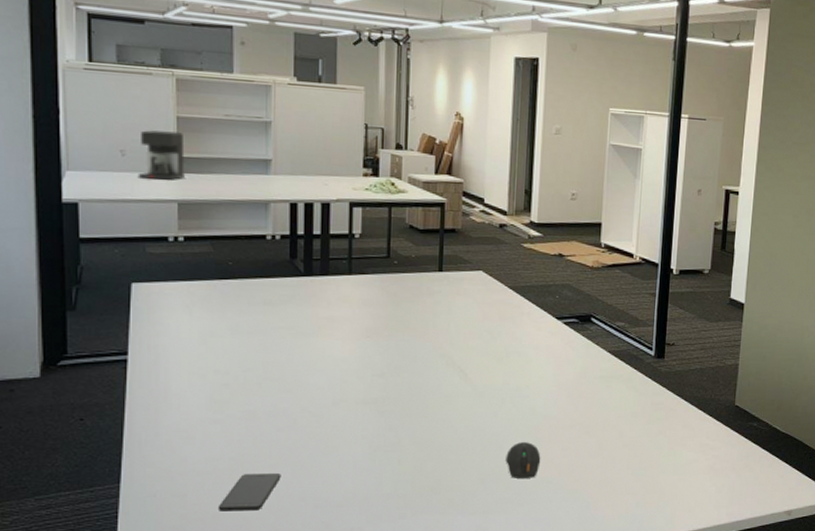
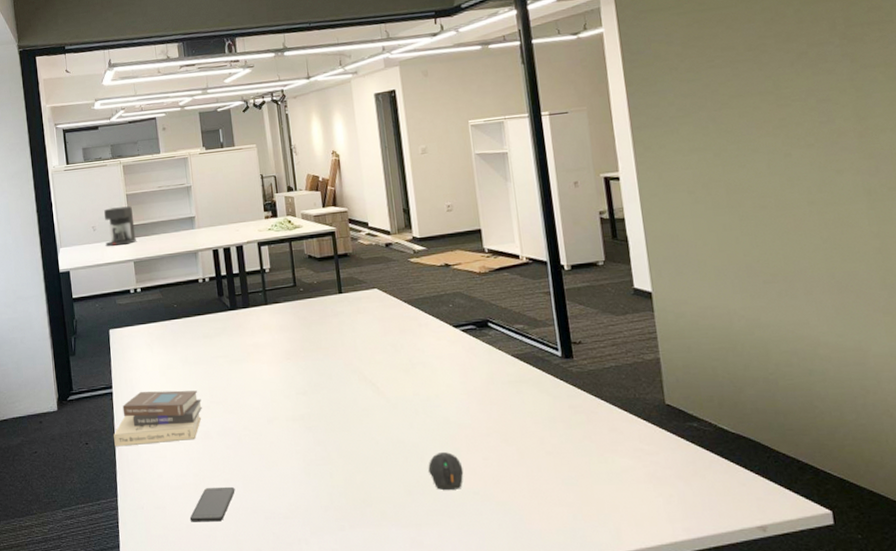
books: none [123,360,251,425] -> present [114,390,202,447]

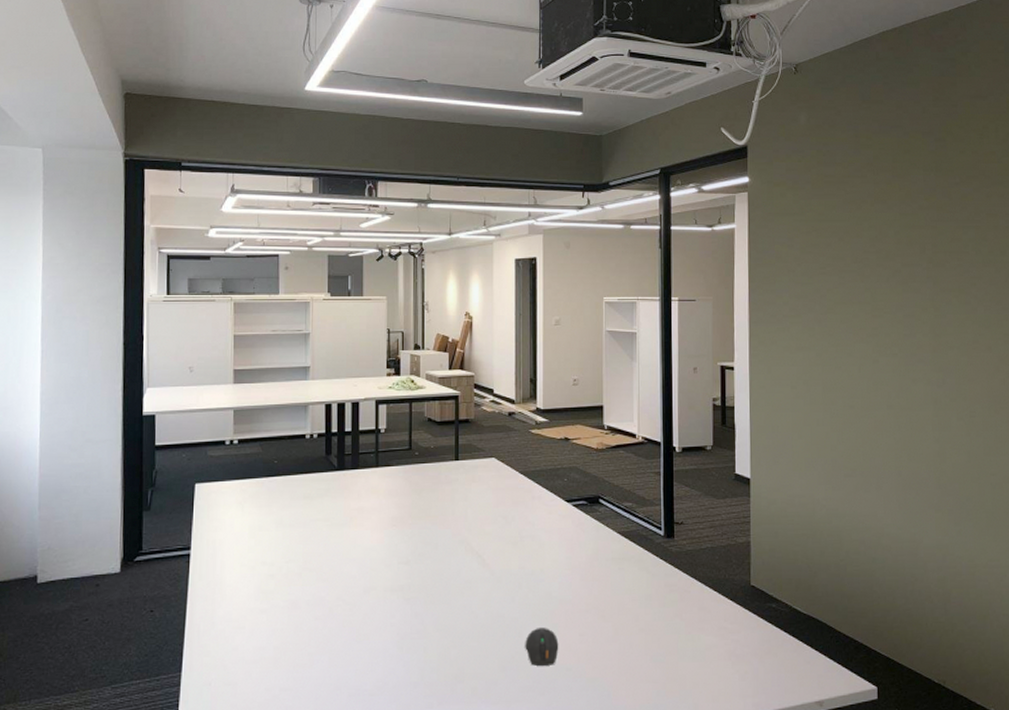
coffee maker: present [104,206,136,246] -> none [202,348,240,390]
books: present [114,390,202,447] -> none [185,554,293,615]
smartphone: present [189,486,235,522] -> none [263,661,319,700]

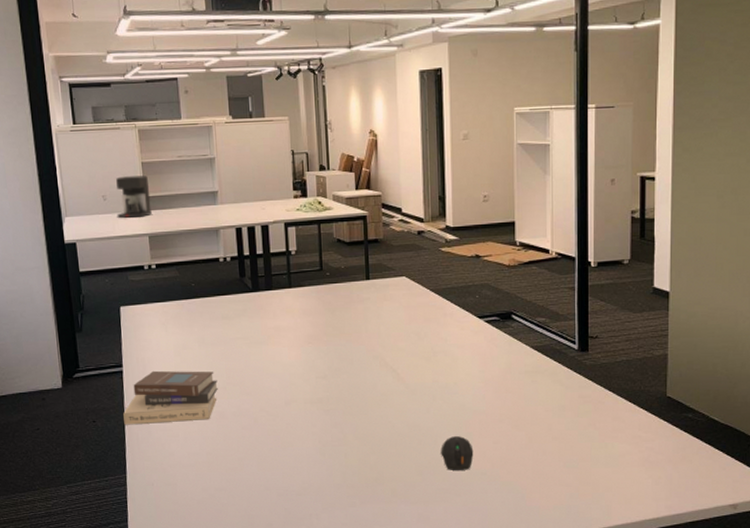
books: none [185,554,293,615] -> present [123,370,218,425]
coffee maker: none [202,348,240,390] -> present [116,175,152,218]

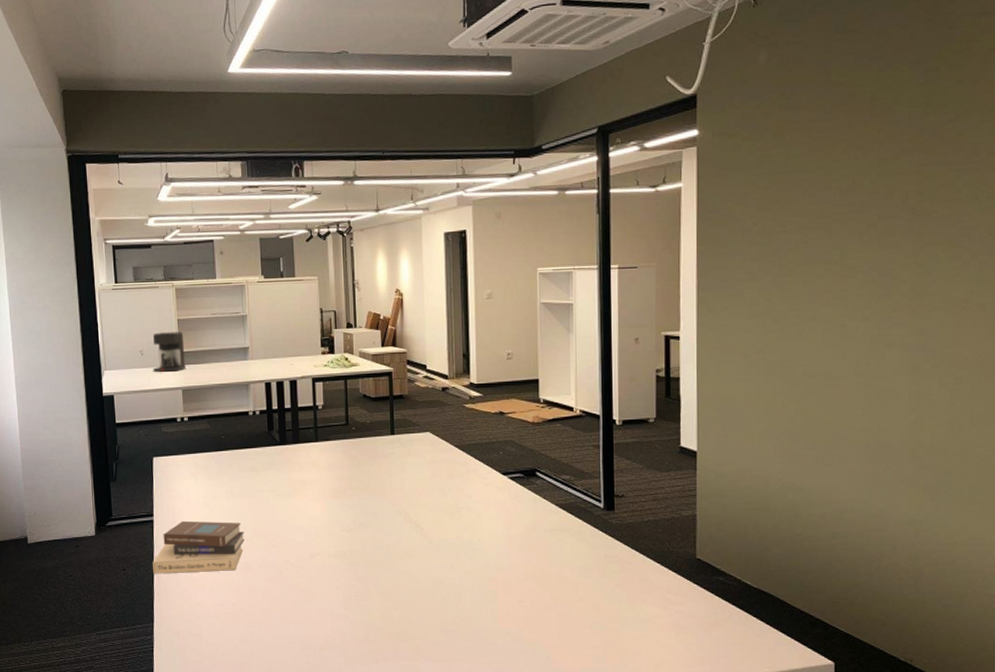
computer mouse: present [441,435,474,470] -> none [464,593,498,629]

